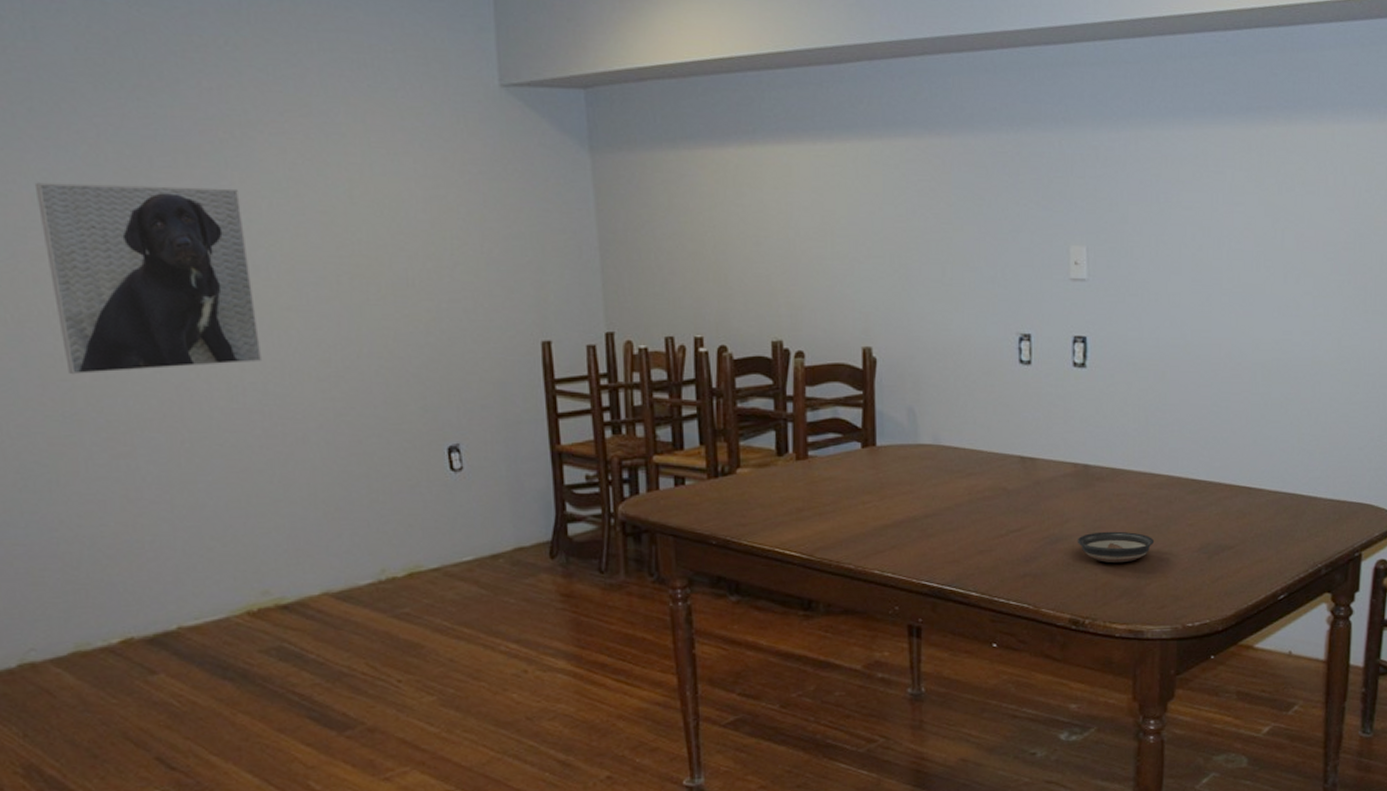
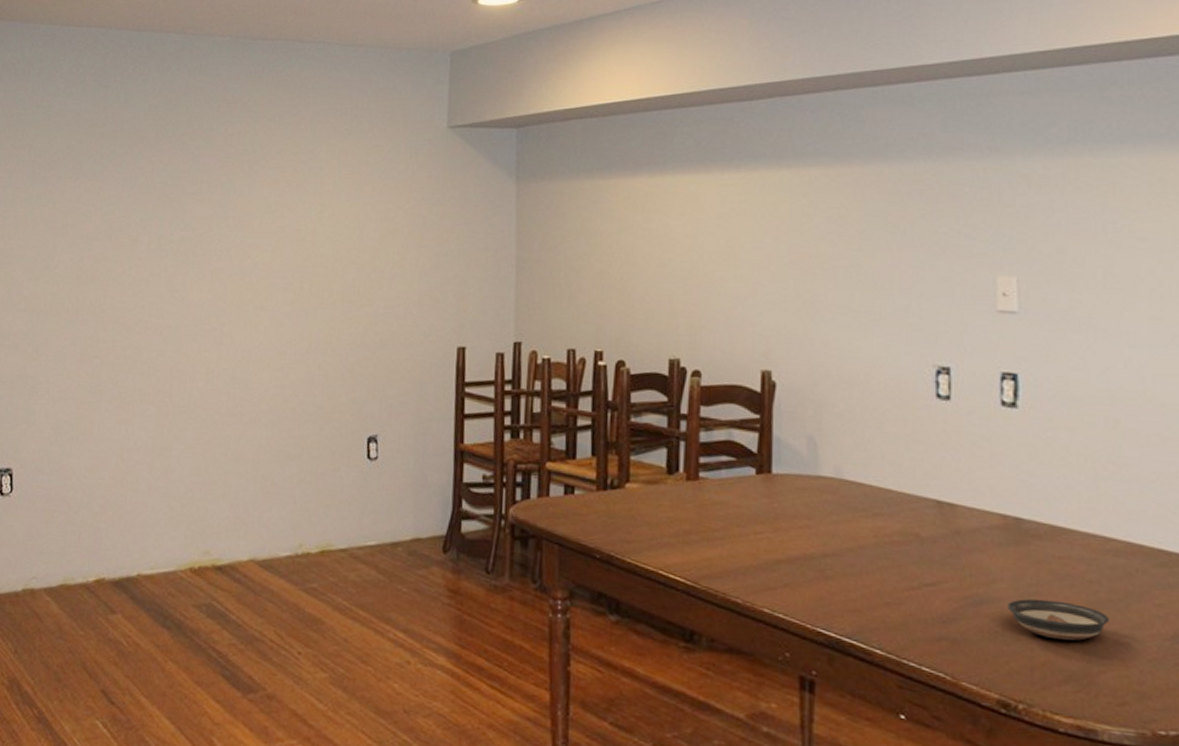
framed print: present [34,182,263,375] -> none [100,205,240,354]

